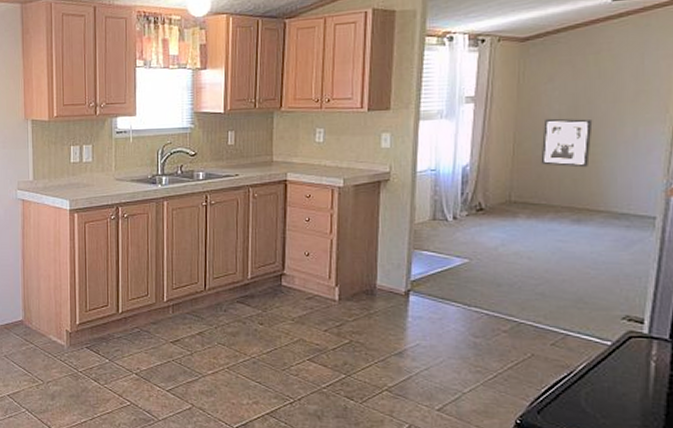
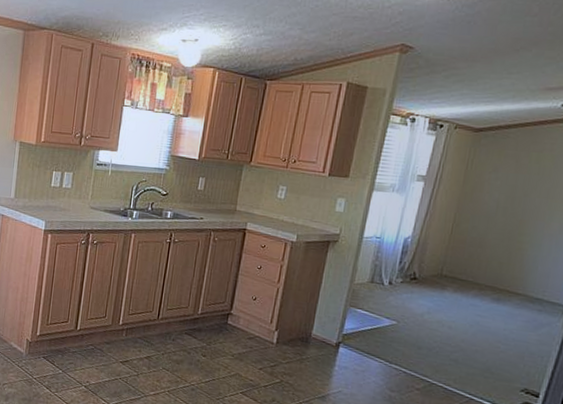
wall art: present [540,118,593,168] -> none [474,204,526,253]

